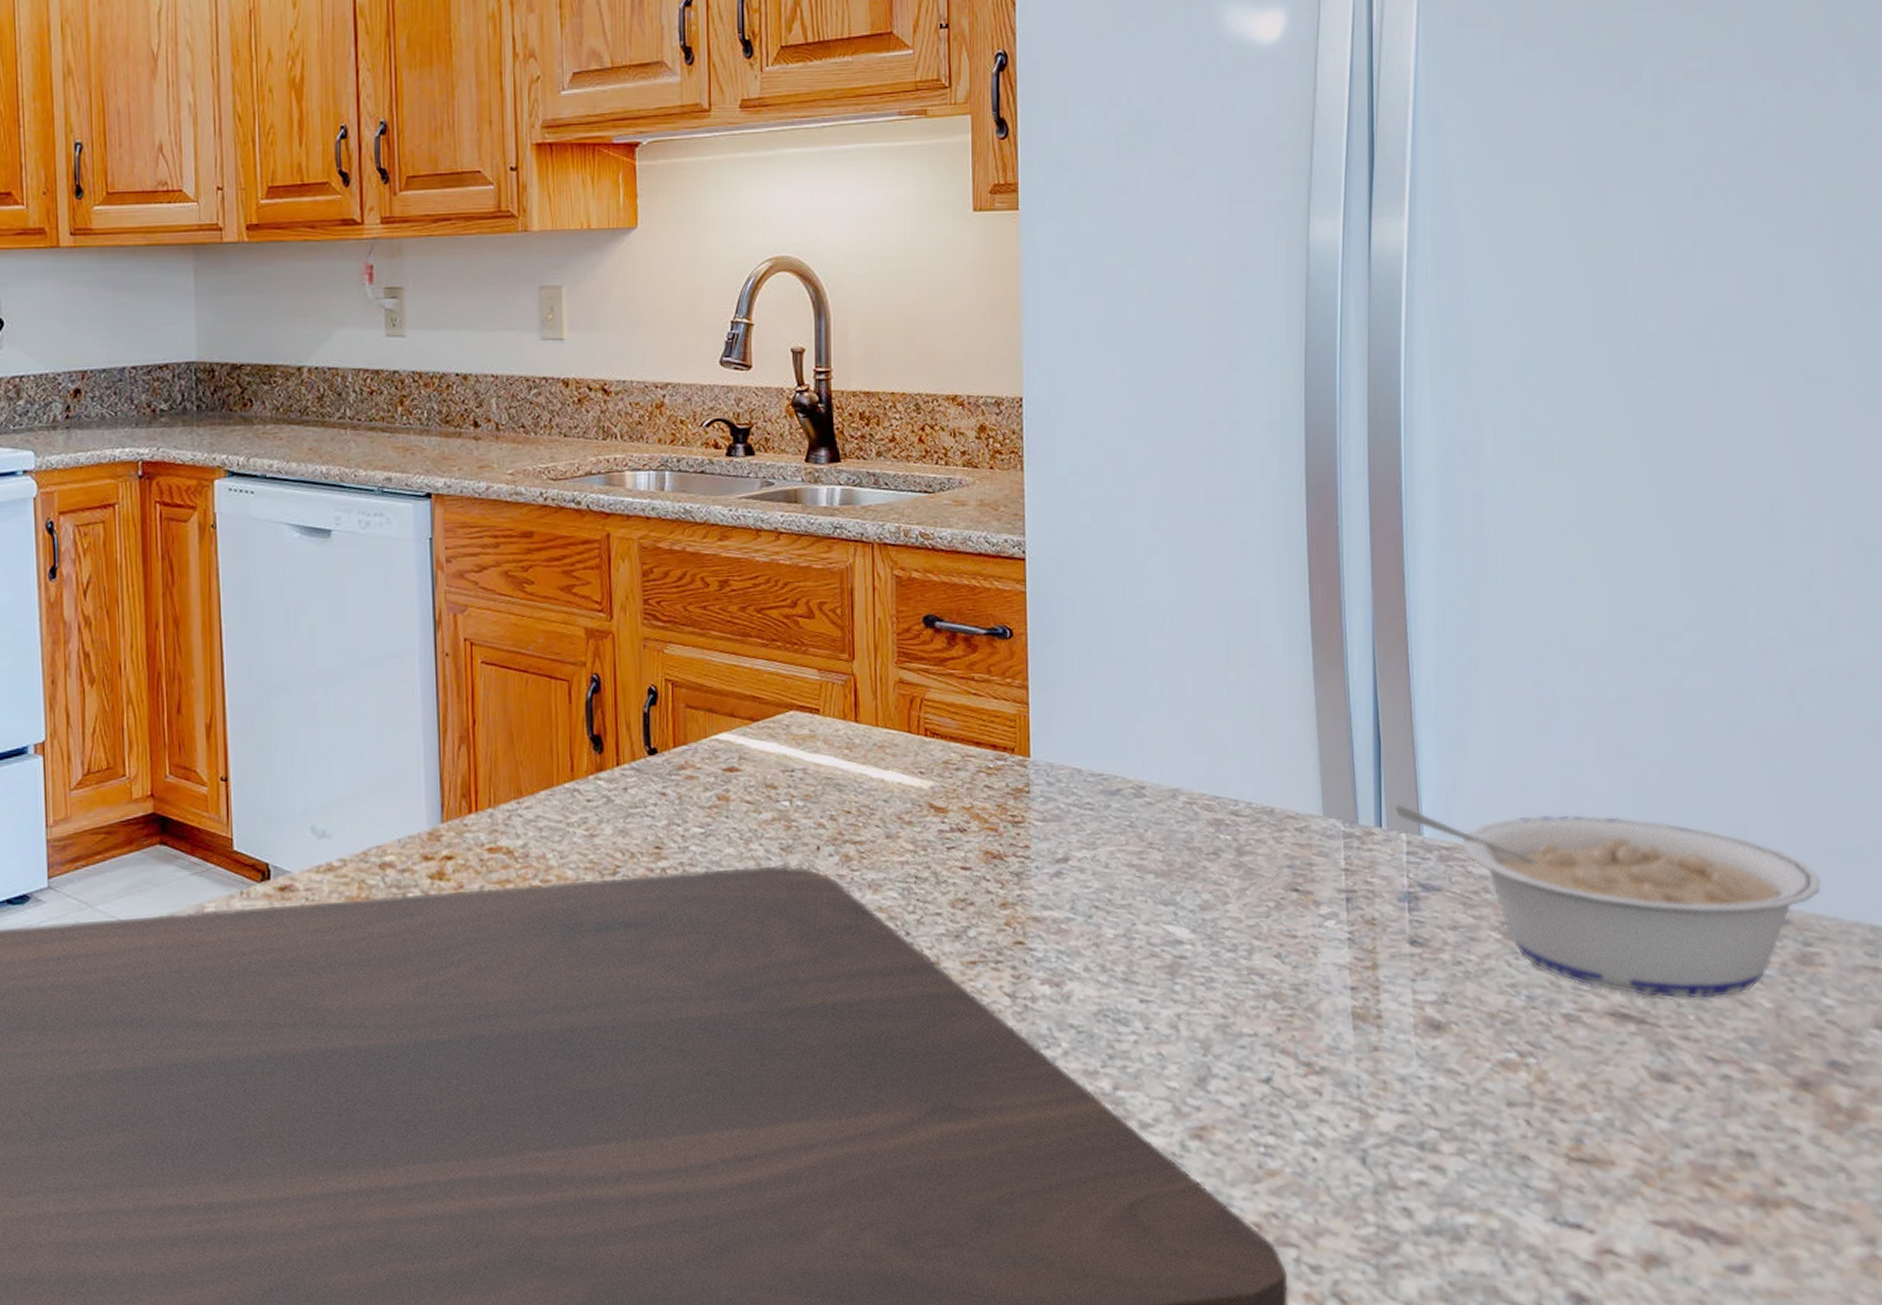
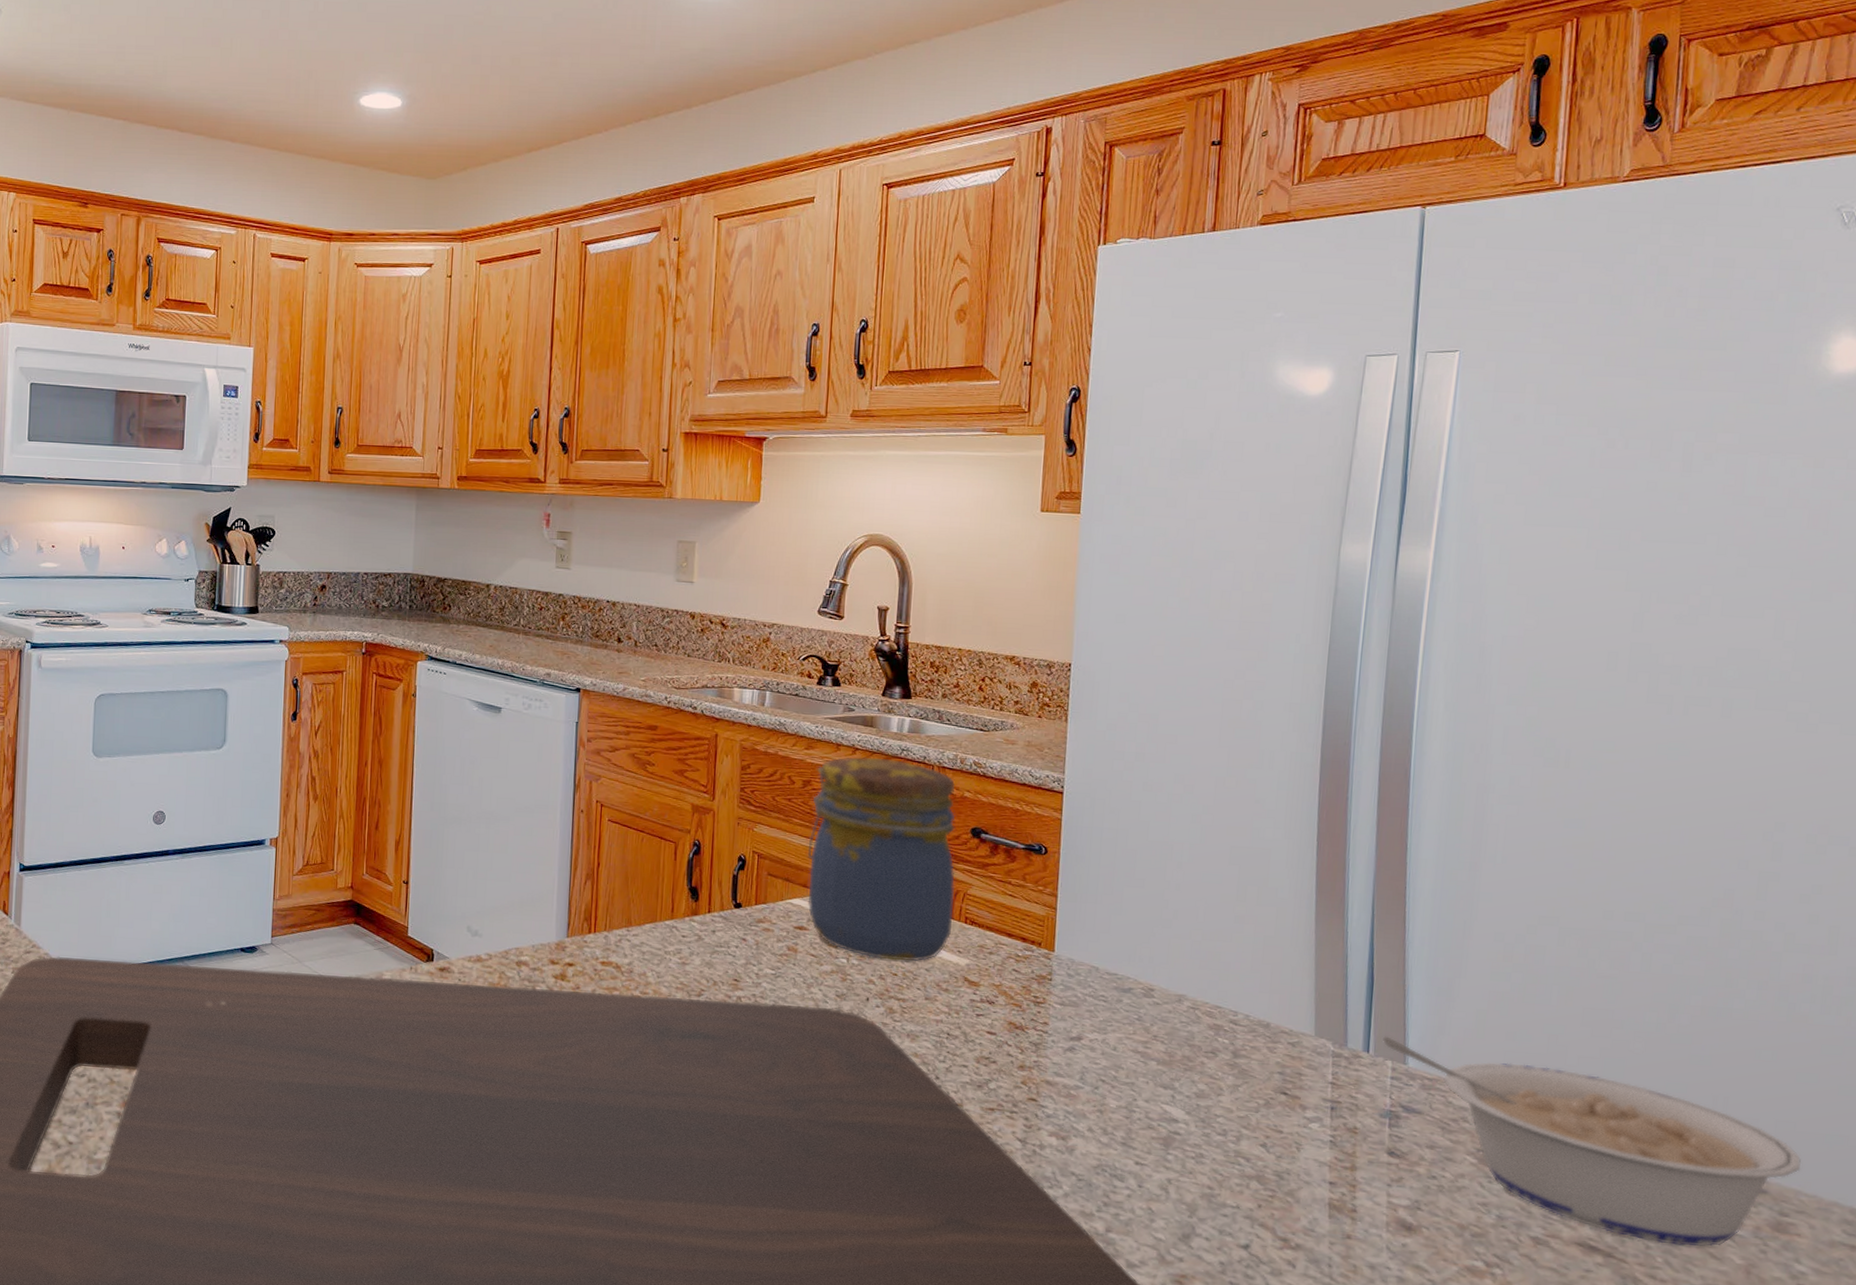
jar: none [731,540,911,796] -> present [807,757,956,962]

